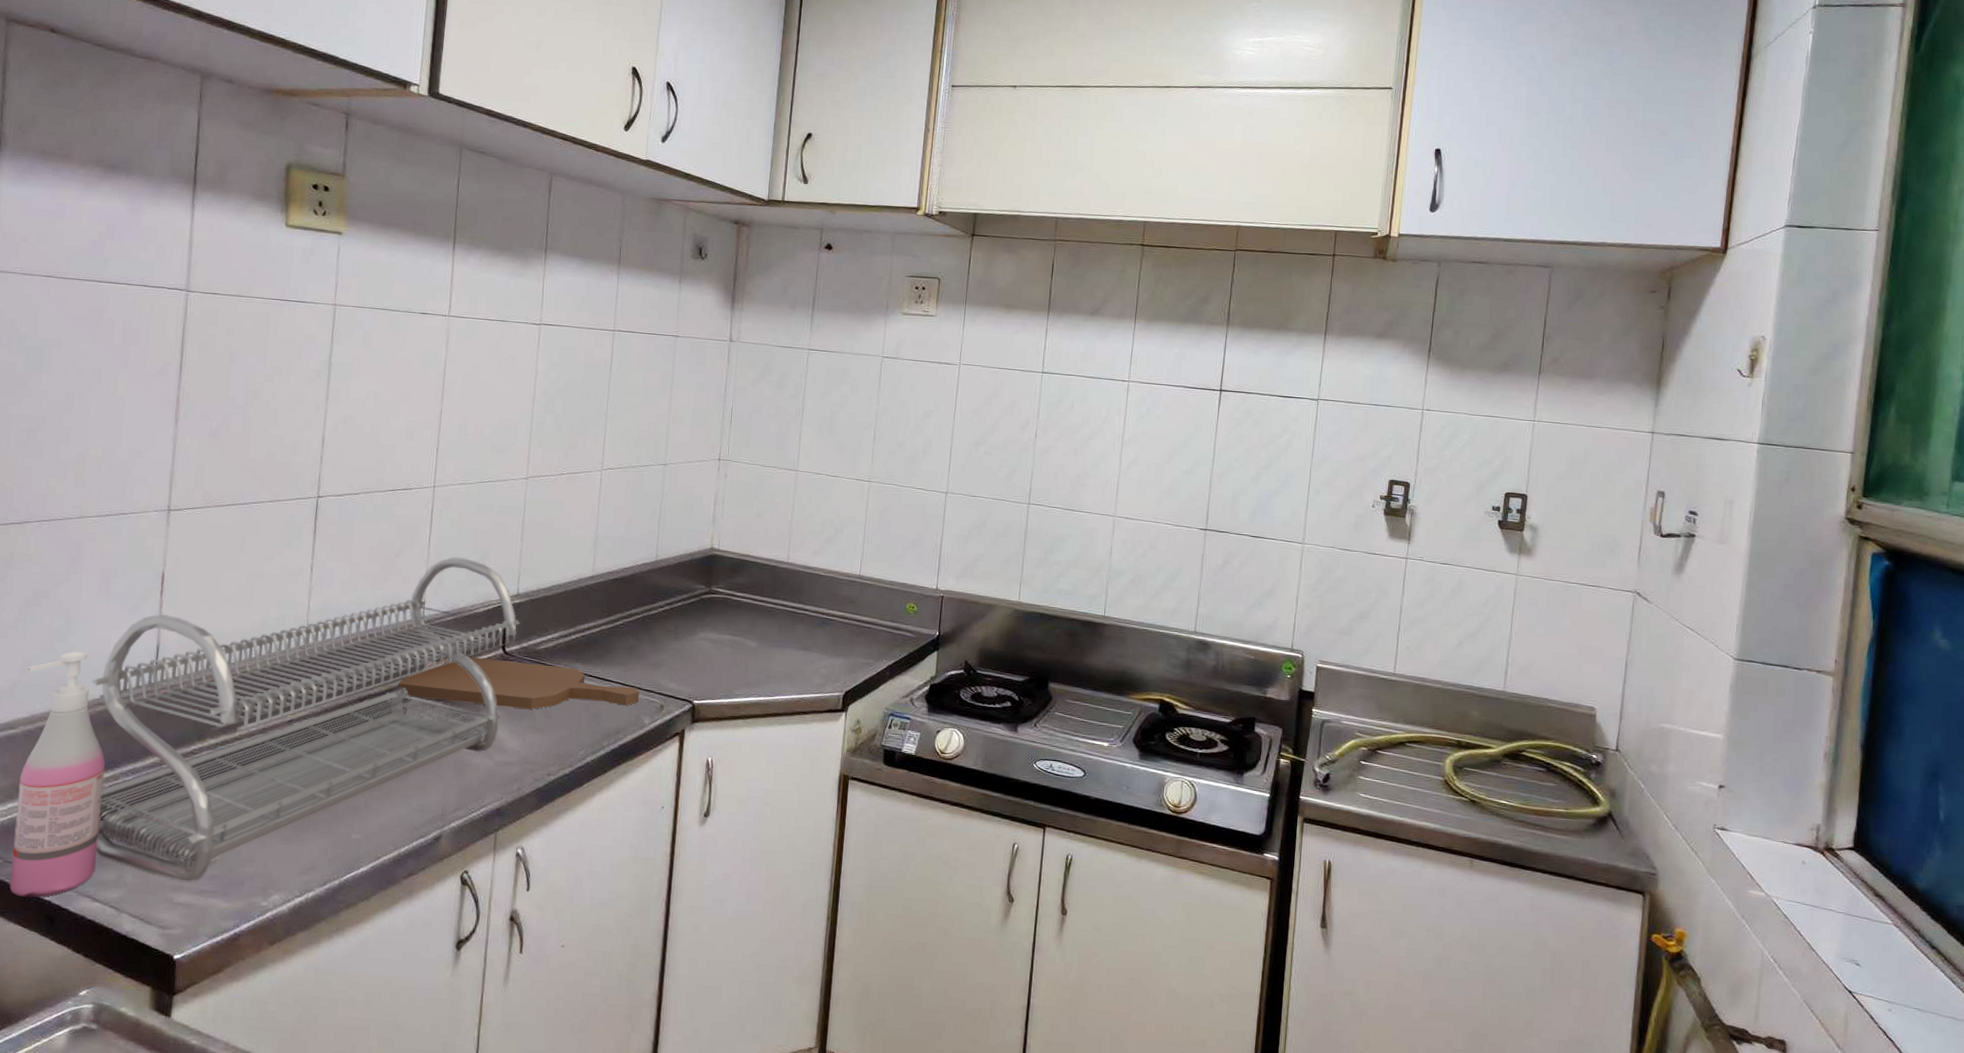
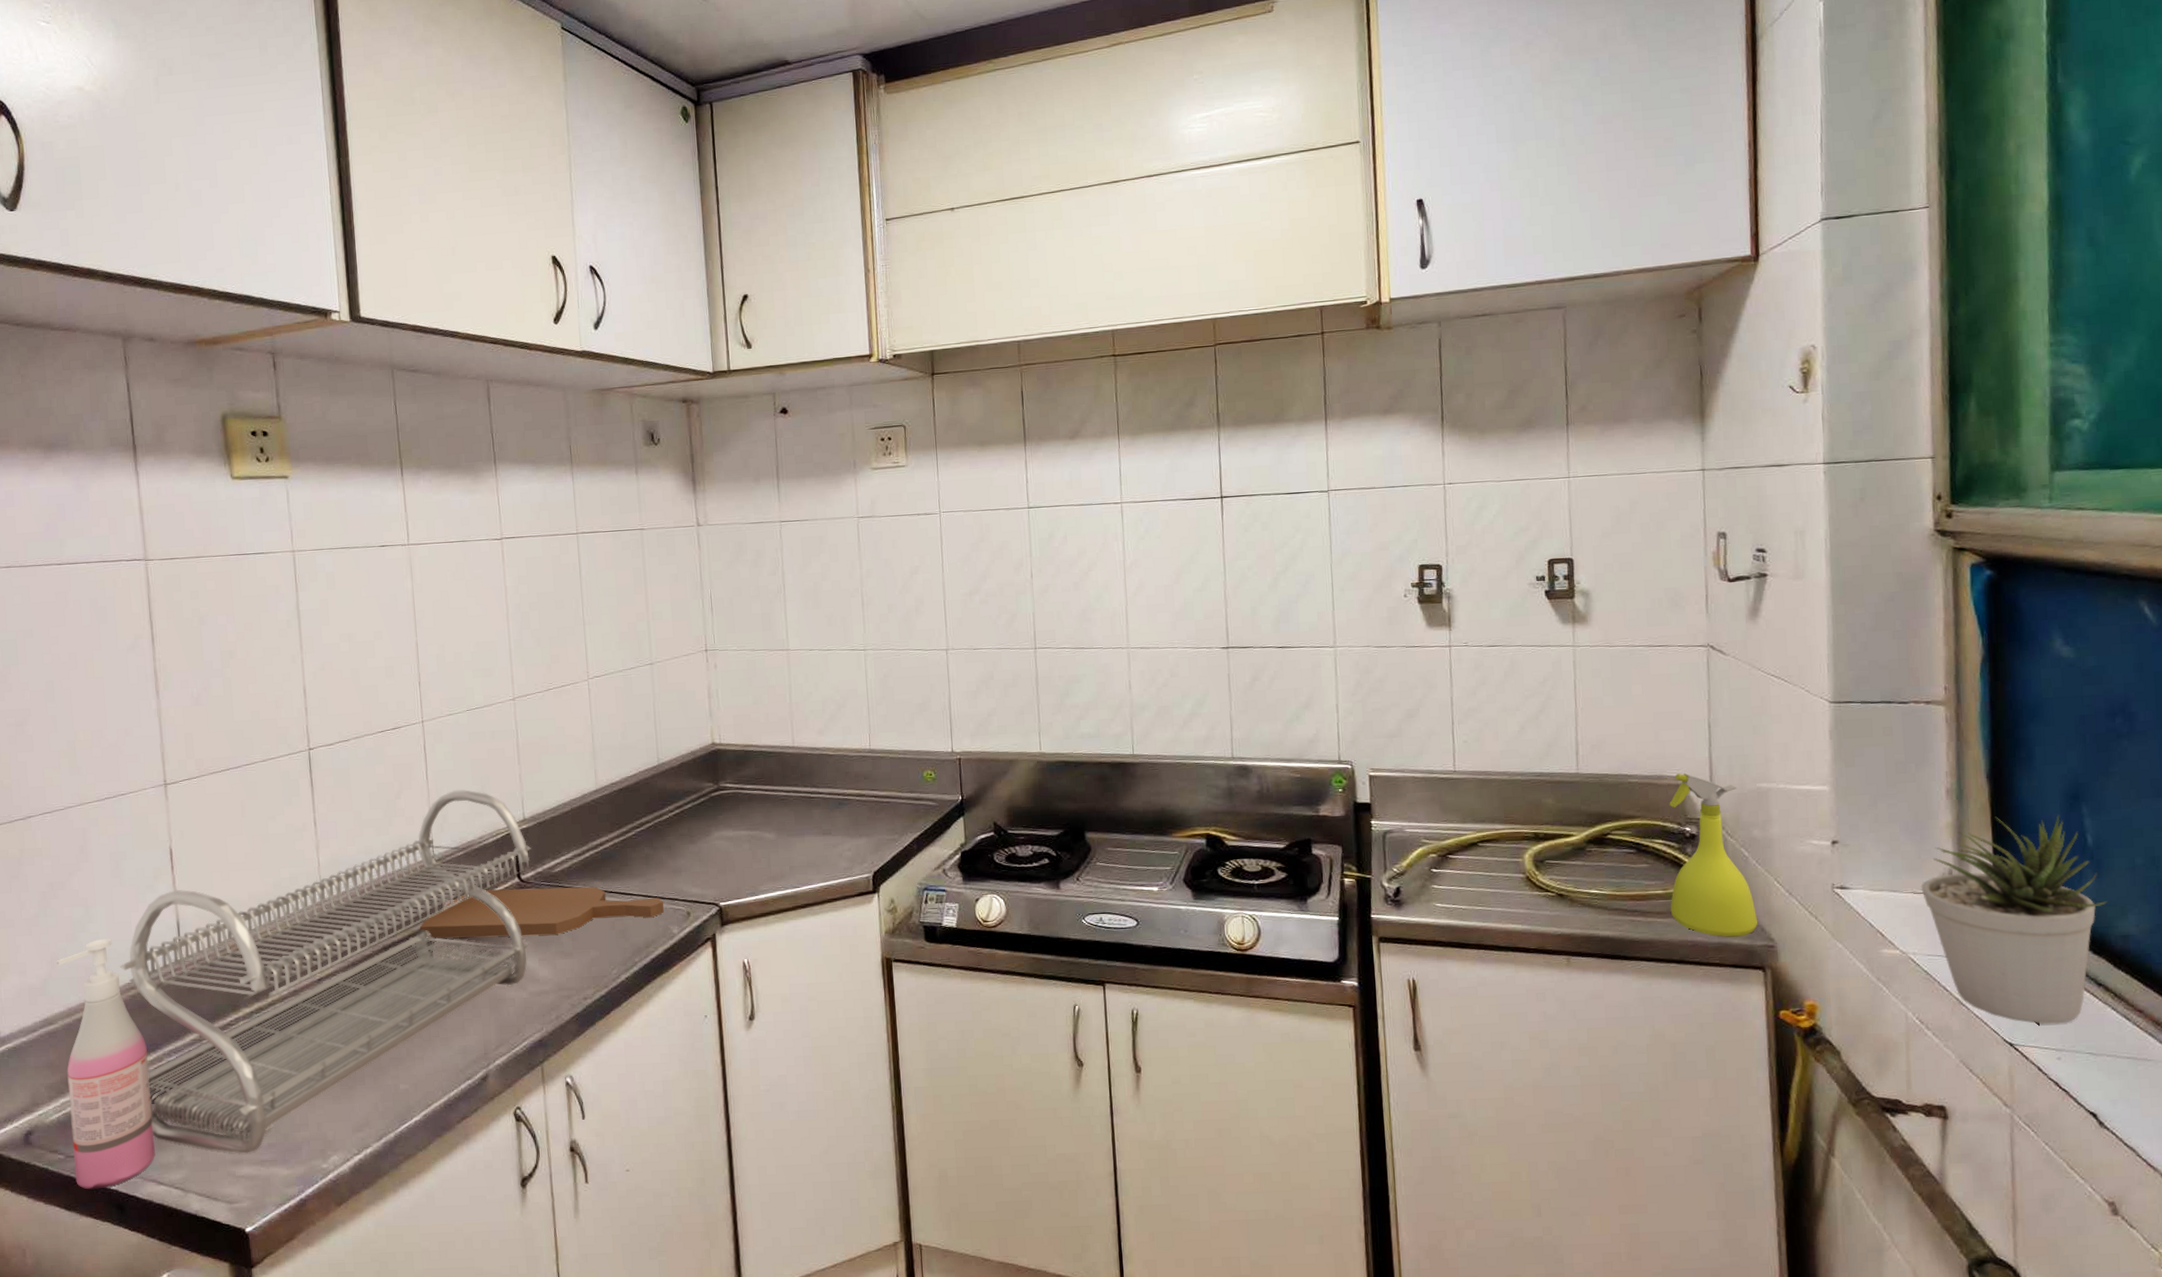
spray bottle: none [1568,704,1645,862] -> present [1669,773,1758,938]
potted plant: none [1791,783,1951,978] -> present [1921,814,2109,1024]

